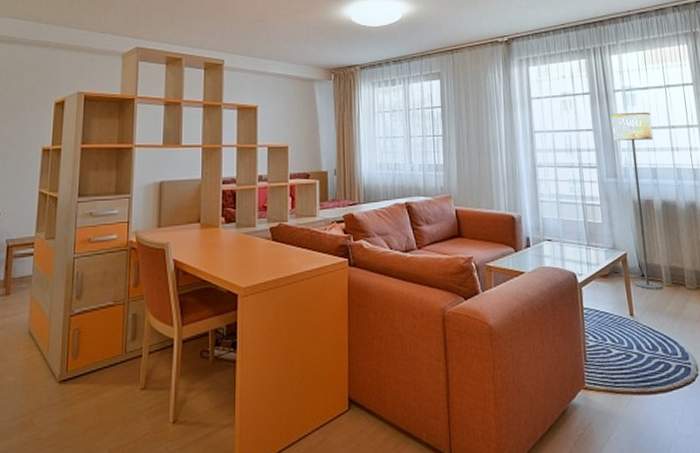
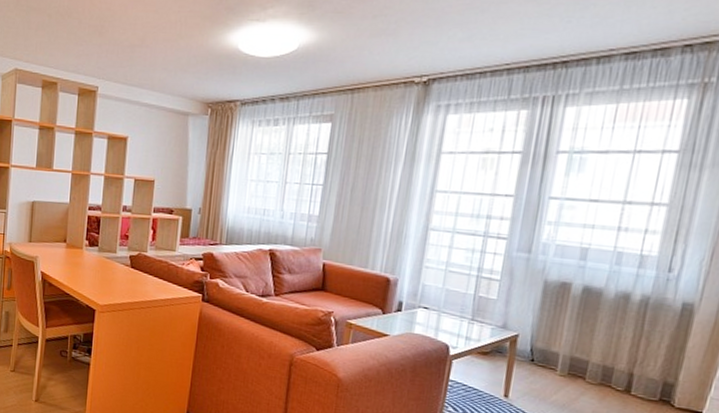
floor lamp: present [611,113,662,290] -> none [519,179,602,378]

